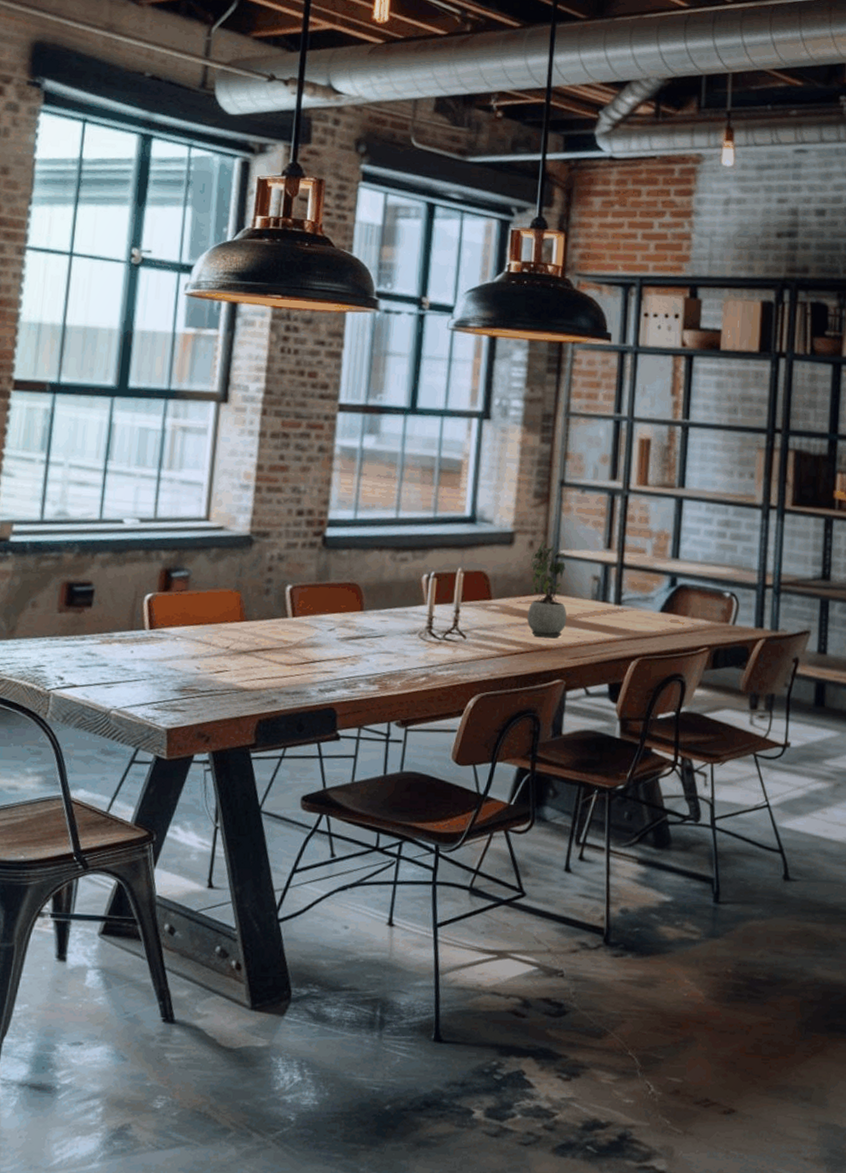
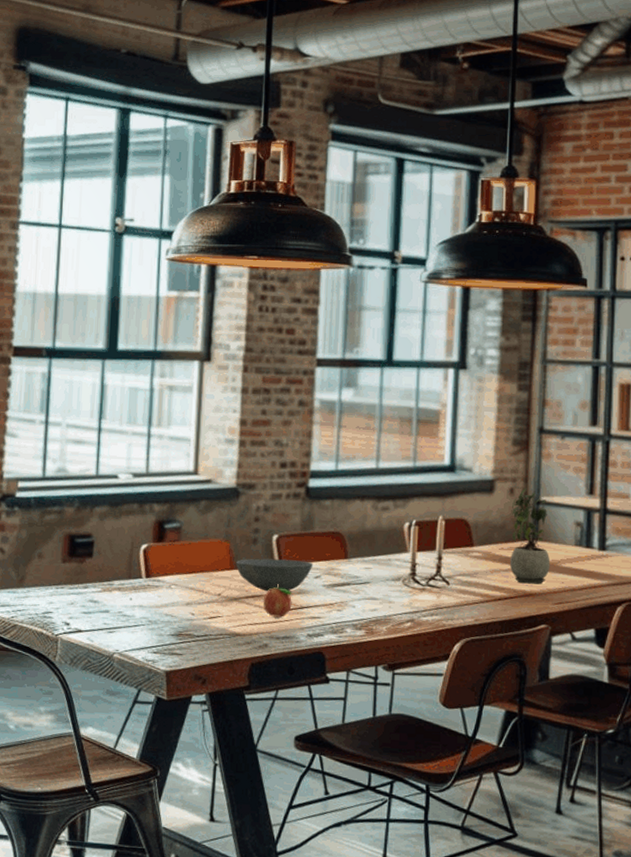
bowl: none [247,610,328,645] -> present [236,558,314,592]
fruit: none [274,637,304,672] -> present [263,584,292,618]

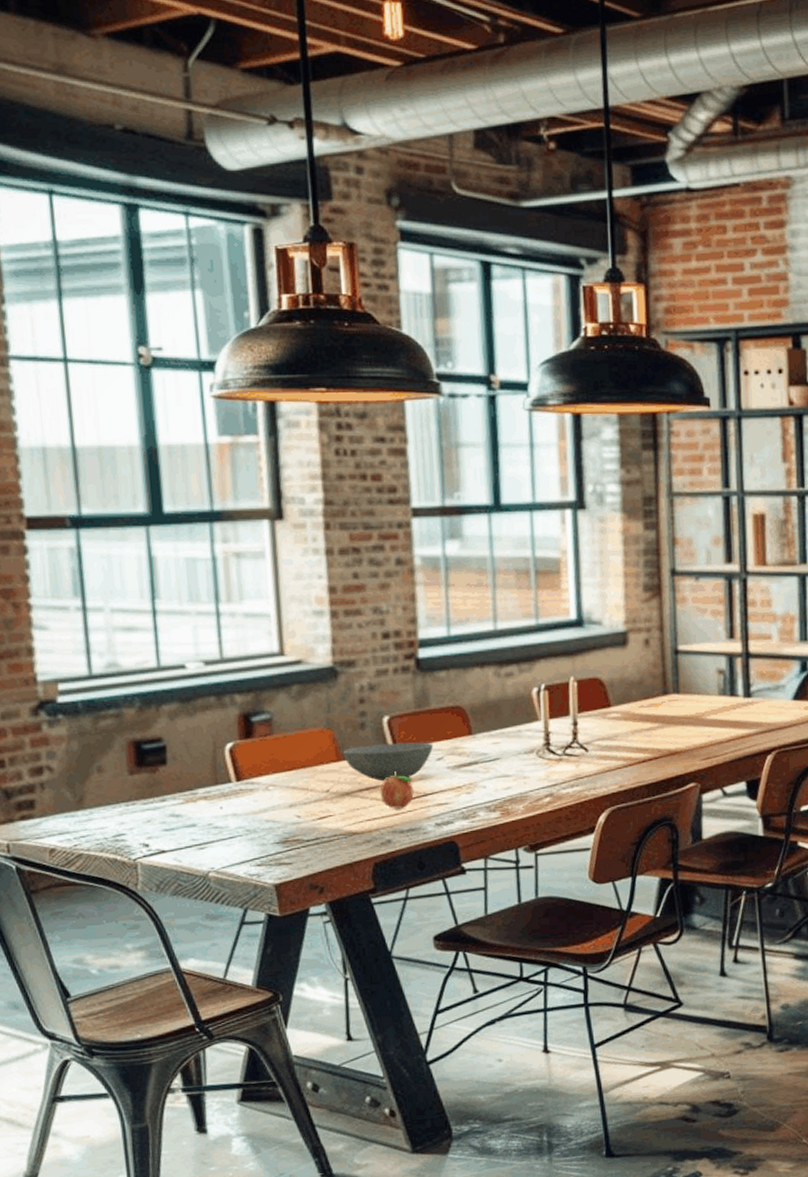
potted plant: present [509,488,551,584] -> none [649,637,695,742]

